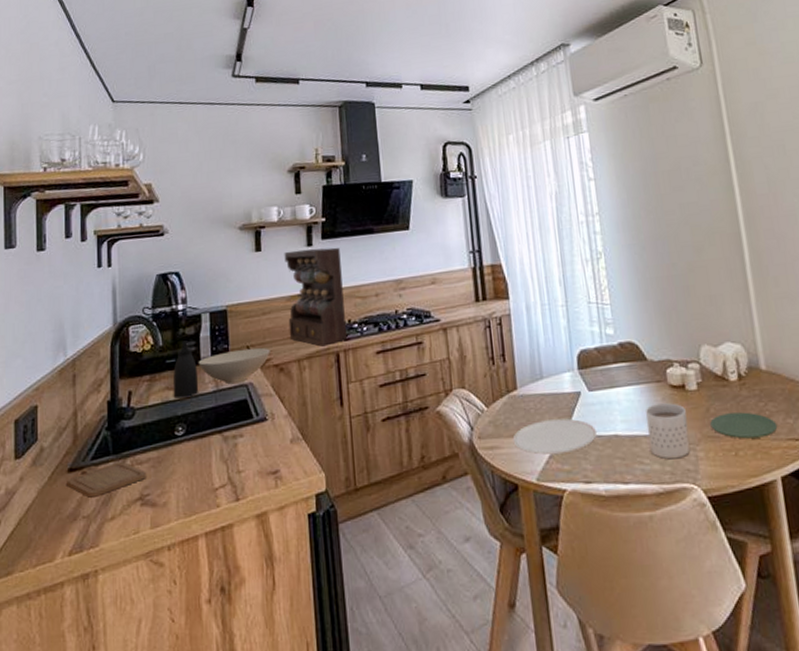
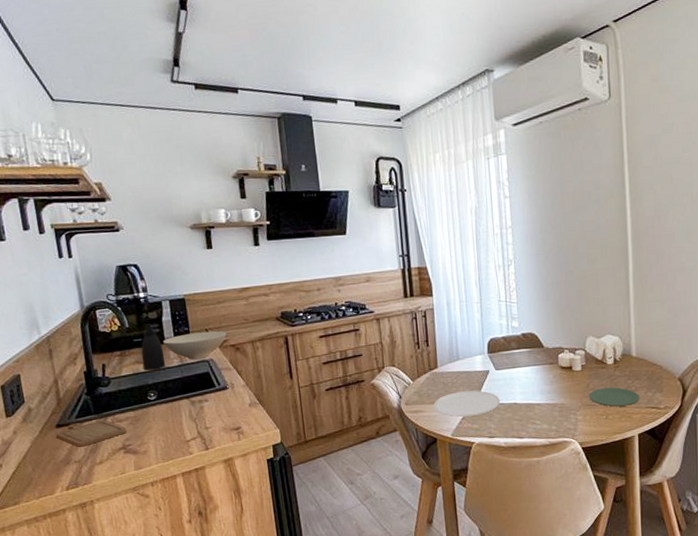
spice rack: present [284,247,347,347] -> none [233,247,294,331]
mug: present [646,403,691,459] -> none [539,380,572,421]

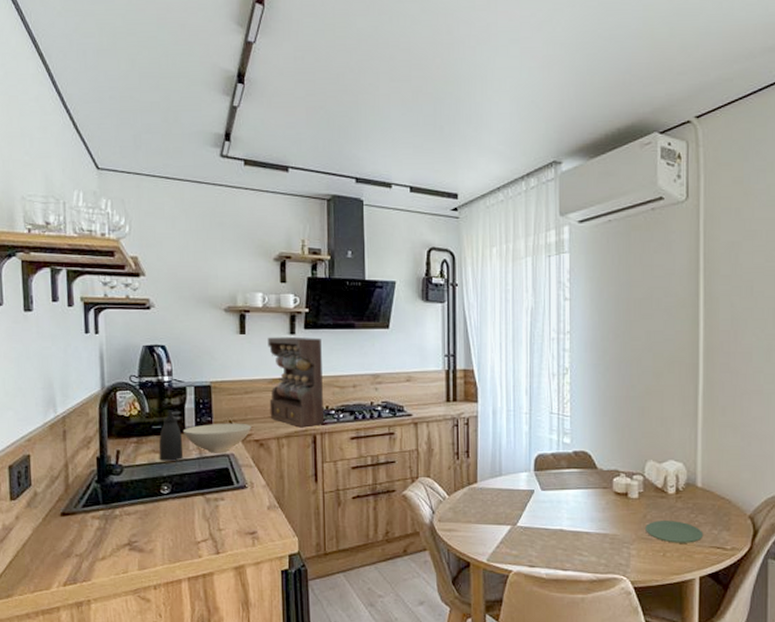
chopping board: present [56,420,127,447] -> none [60,512,135,539]
spice rack: none [233,247,294,331] -> present [267,337,324,428]
plate: present [433,390,500,418] -> none [469,511,544,541]

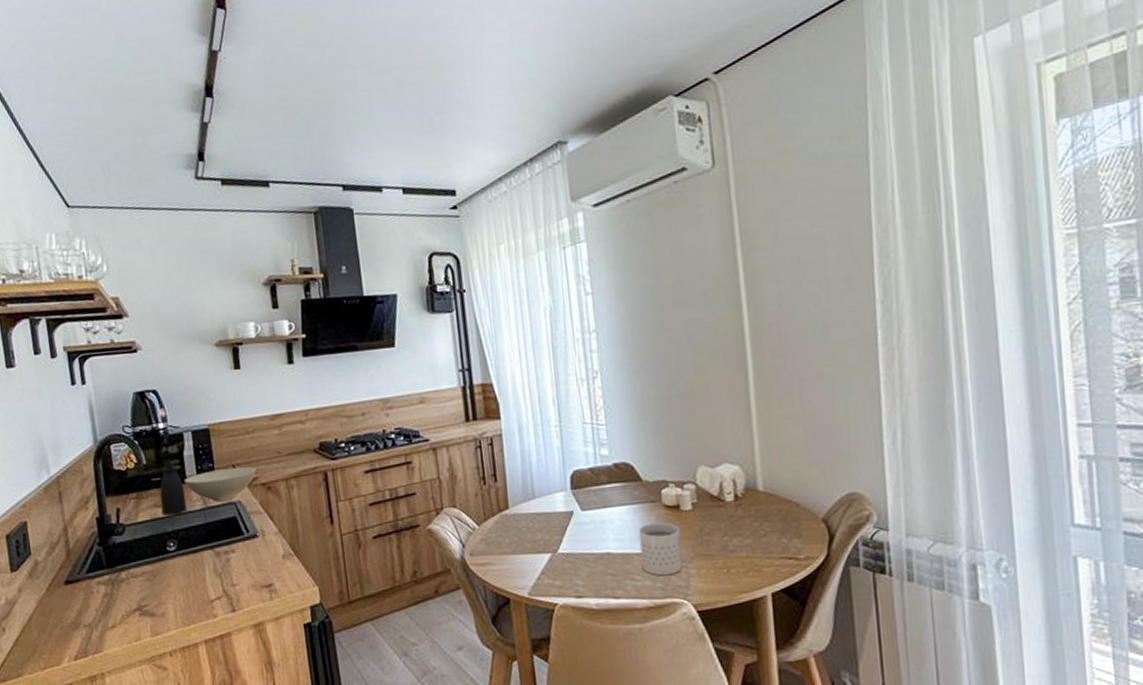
spice rack: present [267,337,324,428] -> none [264,365,334,466]
mug: none [589,507,625,554] -> present [639,522,683,576]
plate: present [645,521,704,543] -> none [703,531,772,557]

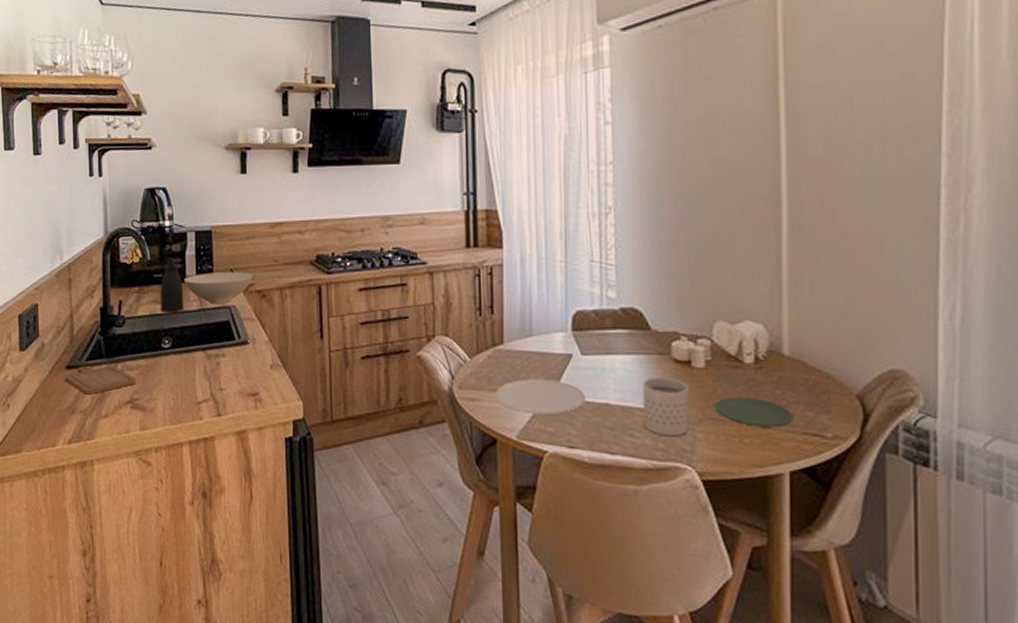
chopping board: none [64,576,143,608] -> present [65,365,137,395]
plate: none [504,536,589,572] -> present [495,379,585,416]
plate: none [703,531,772,557] -> present [715,397,794,428]

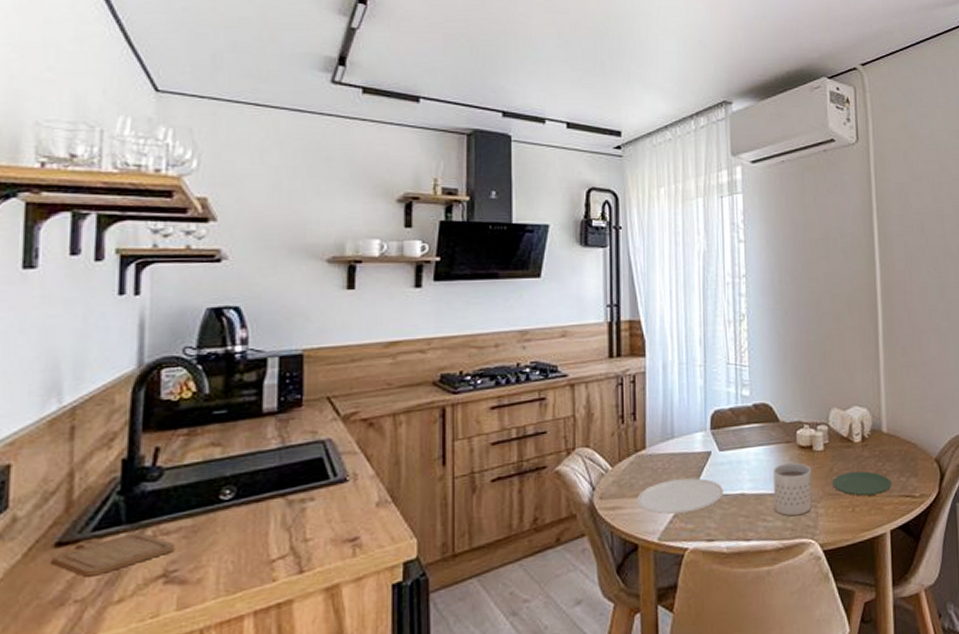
soap dispenser: present [160,257,184,312] -> none [220,388,258,456]
bowl: present [183,271,253,304] -> none [258,399,358,439]

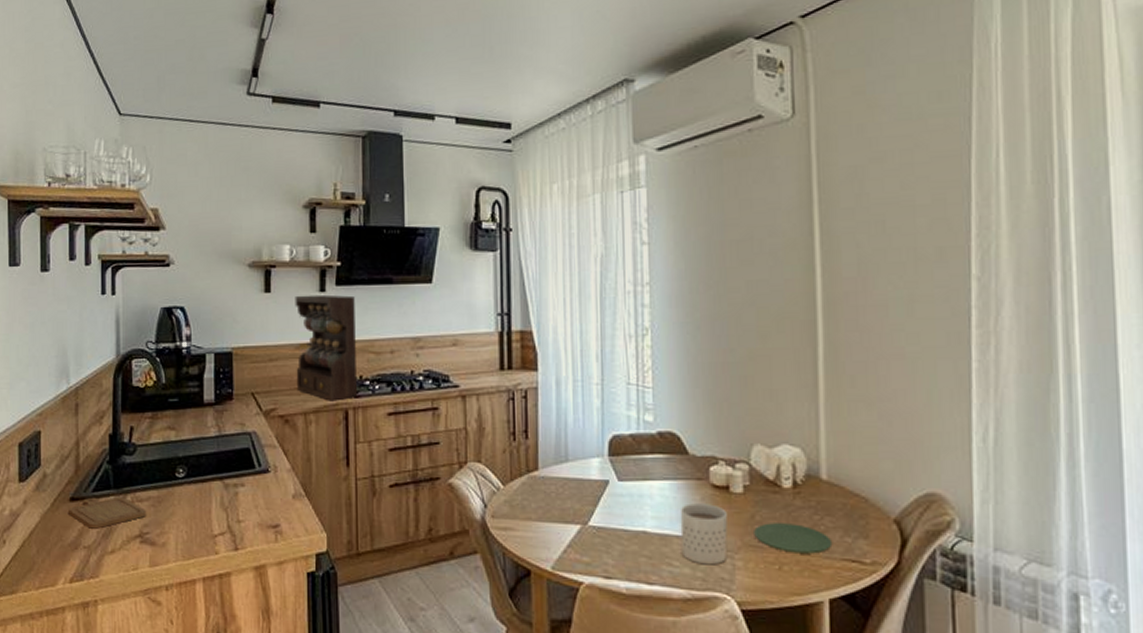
spice rack: none [384,290,456,400] -> present [295,294,357,401]
plate: present [636,477,723,515] -> none [529,506,622,545]

